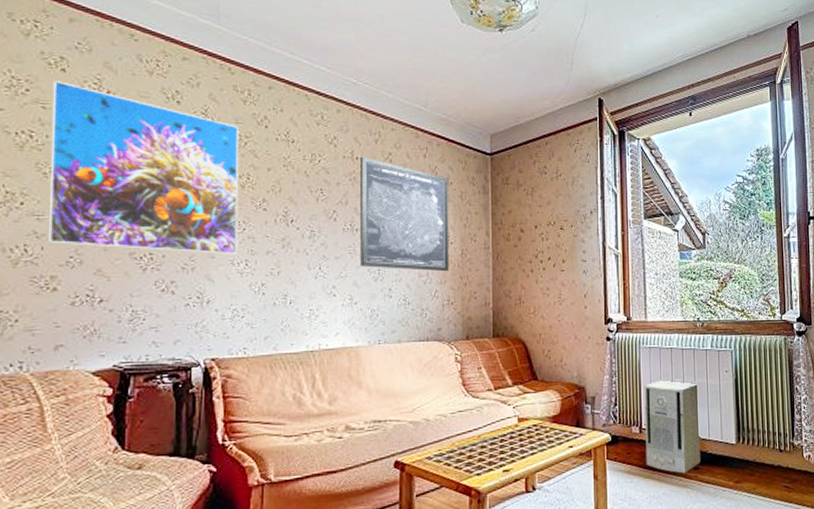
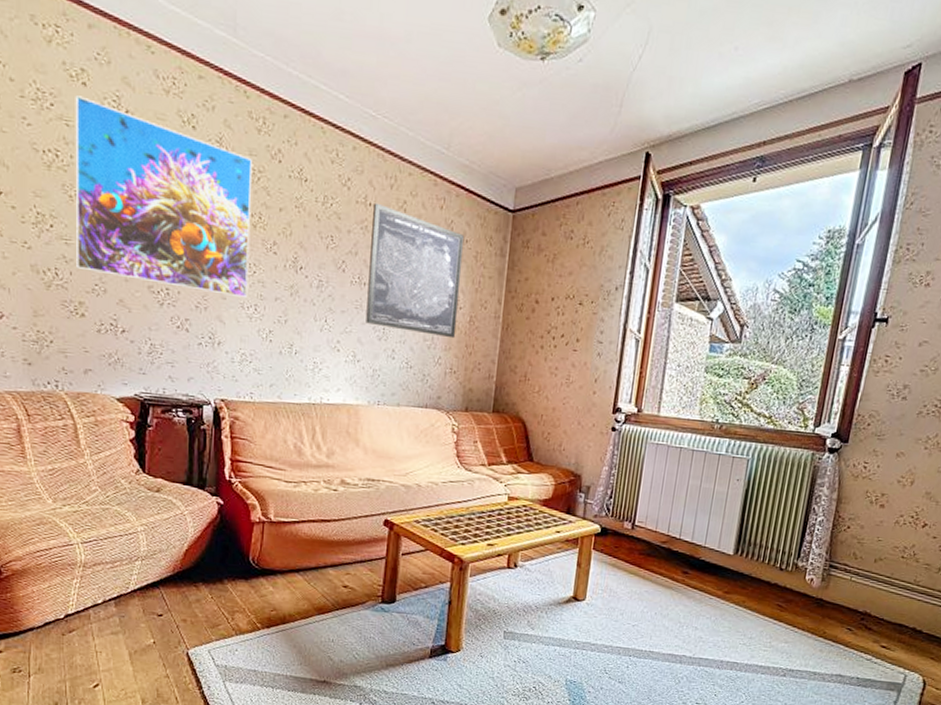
air purifier: present [644,378,702,474] -> none [633,478,703,576]

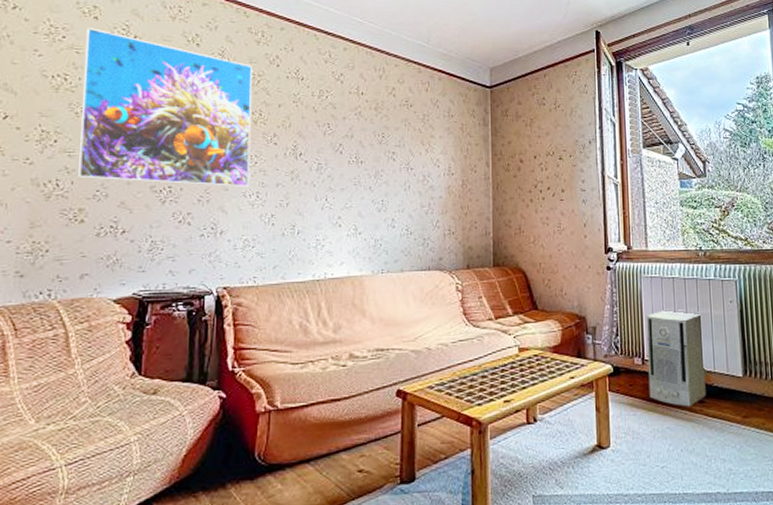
wall art: present [366,202,465,339] -> none [365,91,451,202]
air purifier: none [633,478,703,576] -> present [646,309,708,407]

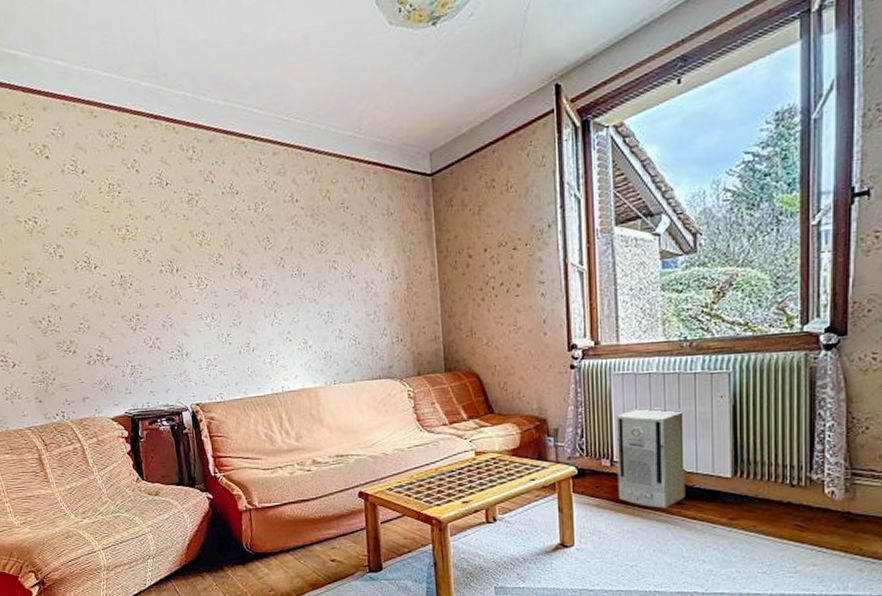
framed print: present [78,28,252,188] -> none [42,168,204,314]

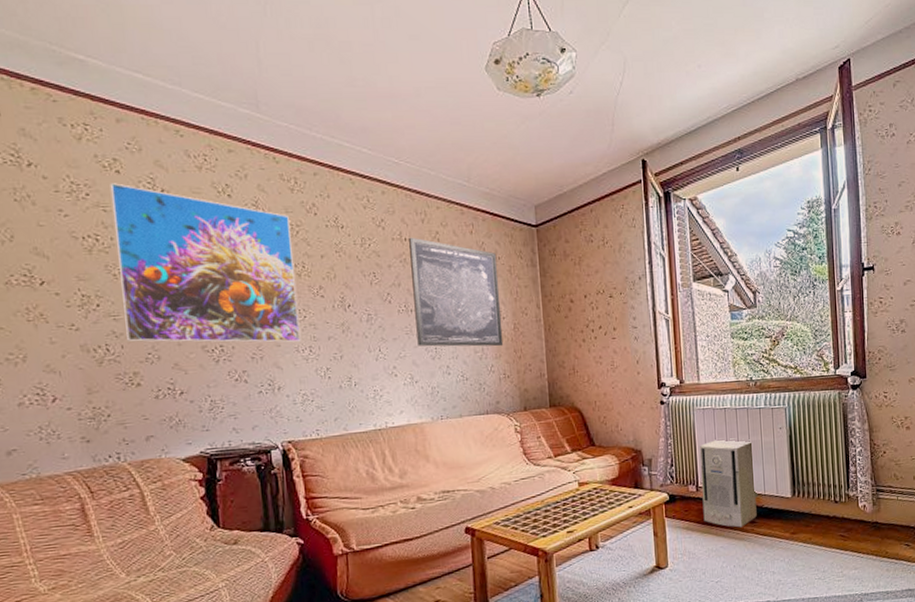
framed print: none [42,168,204,314] -> present [109,183,302,343]
wall art: none [300,197,396,311] -> present [409,237,504,347]

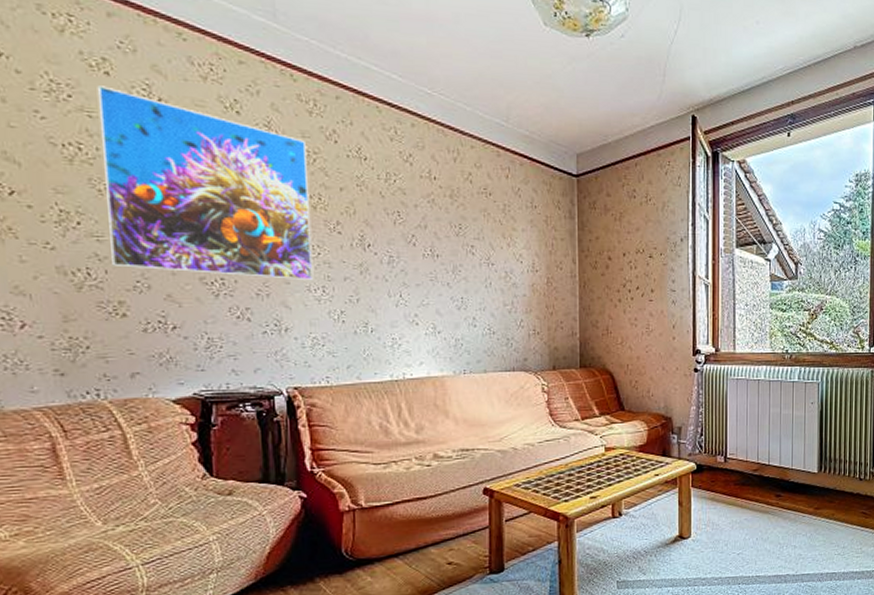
wall art: present [409,237,504,347] -> none [439,176,535,301]
air purifier: present [699,438,758,528] -> none [730,410,785,501]

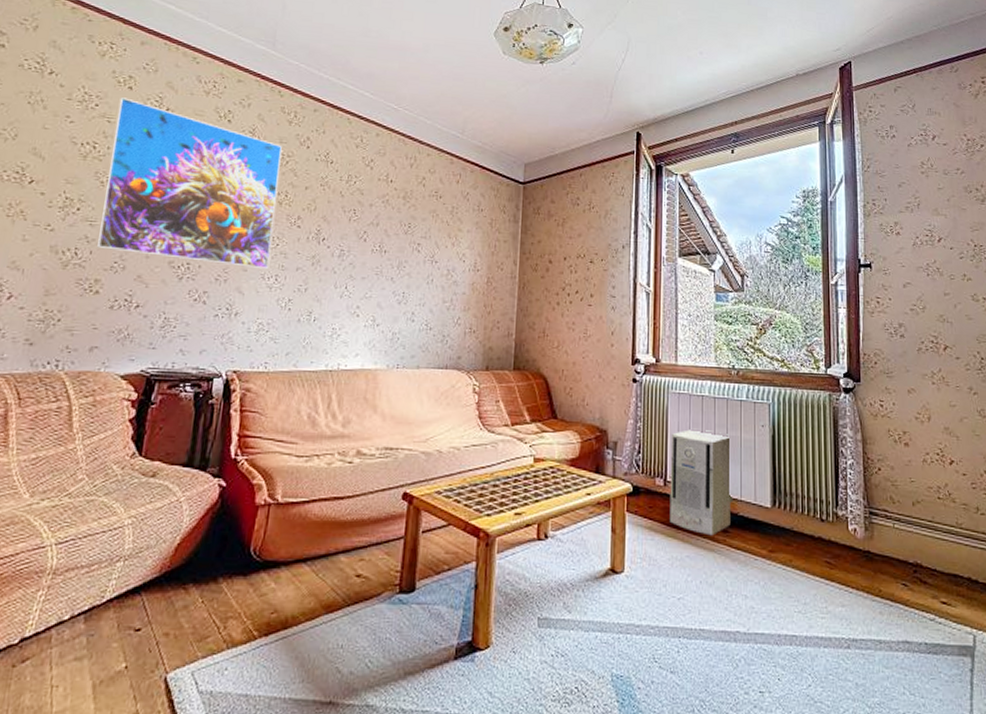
air purifier: none [730,410,785,501] -> present [669,428,733,536]

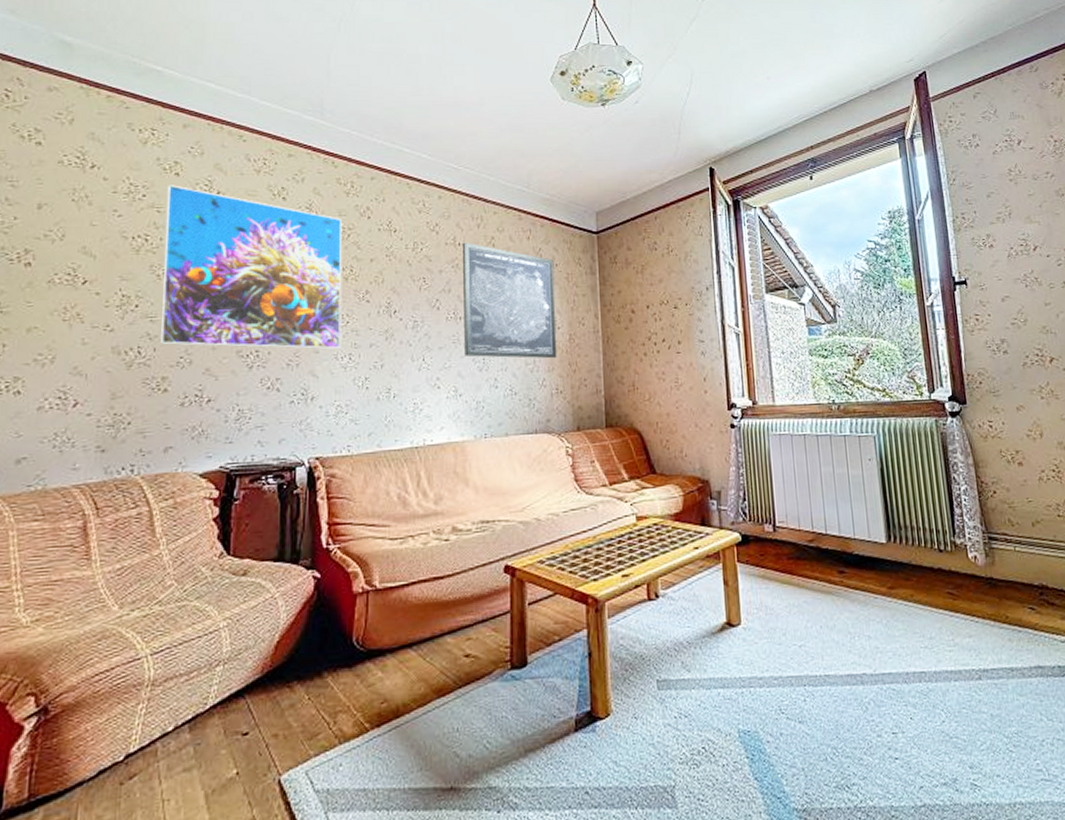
wall art: none [386,179,480,299] -> present [463,242,557,359]
air purifier: present [669,428,733,536] -> none [775,469,847,578]

